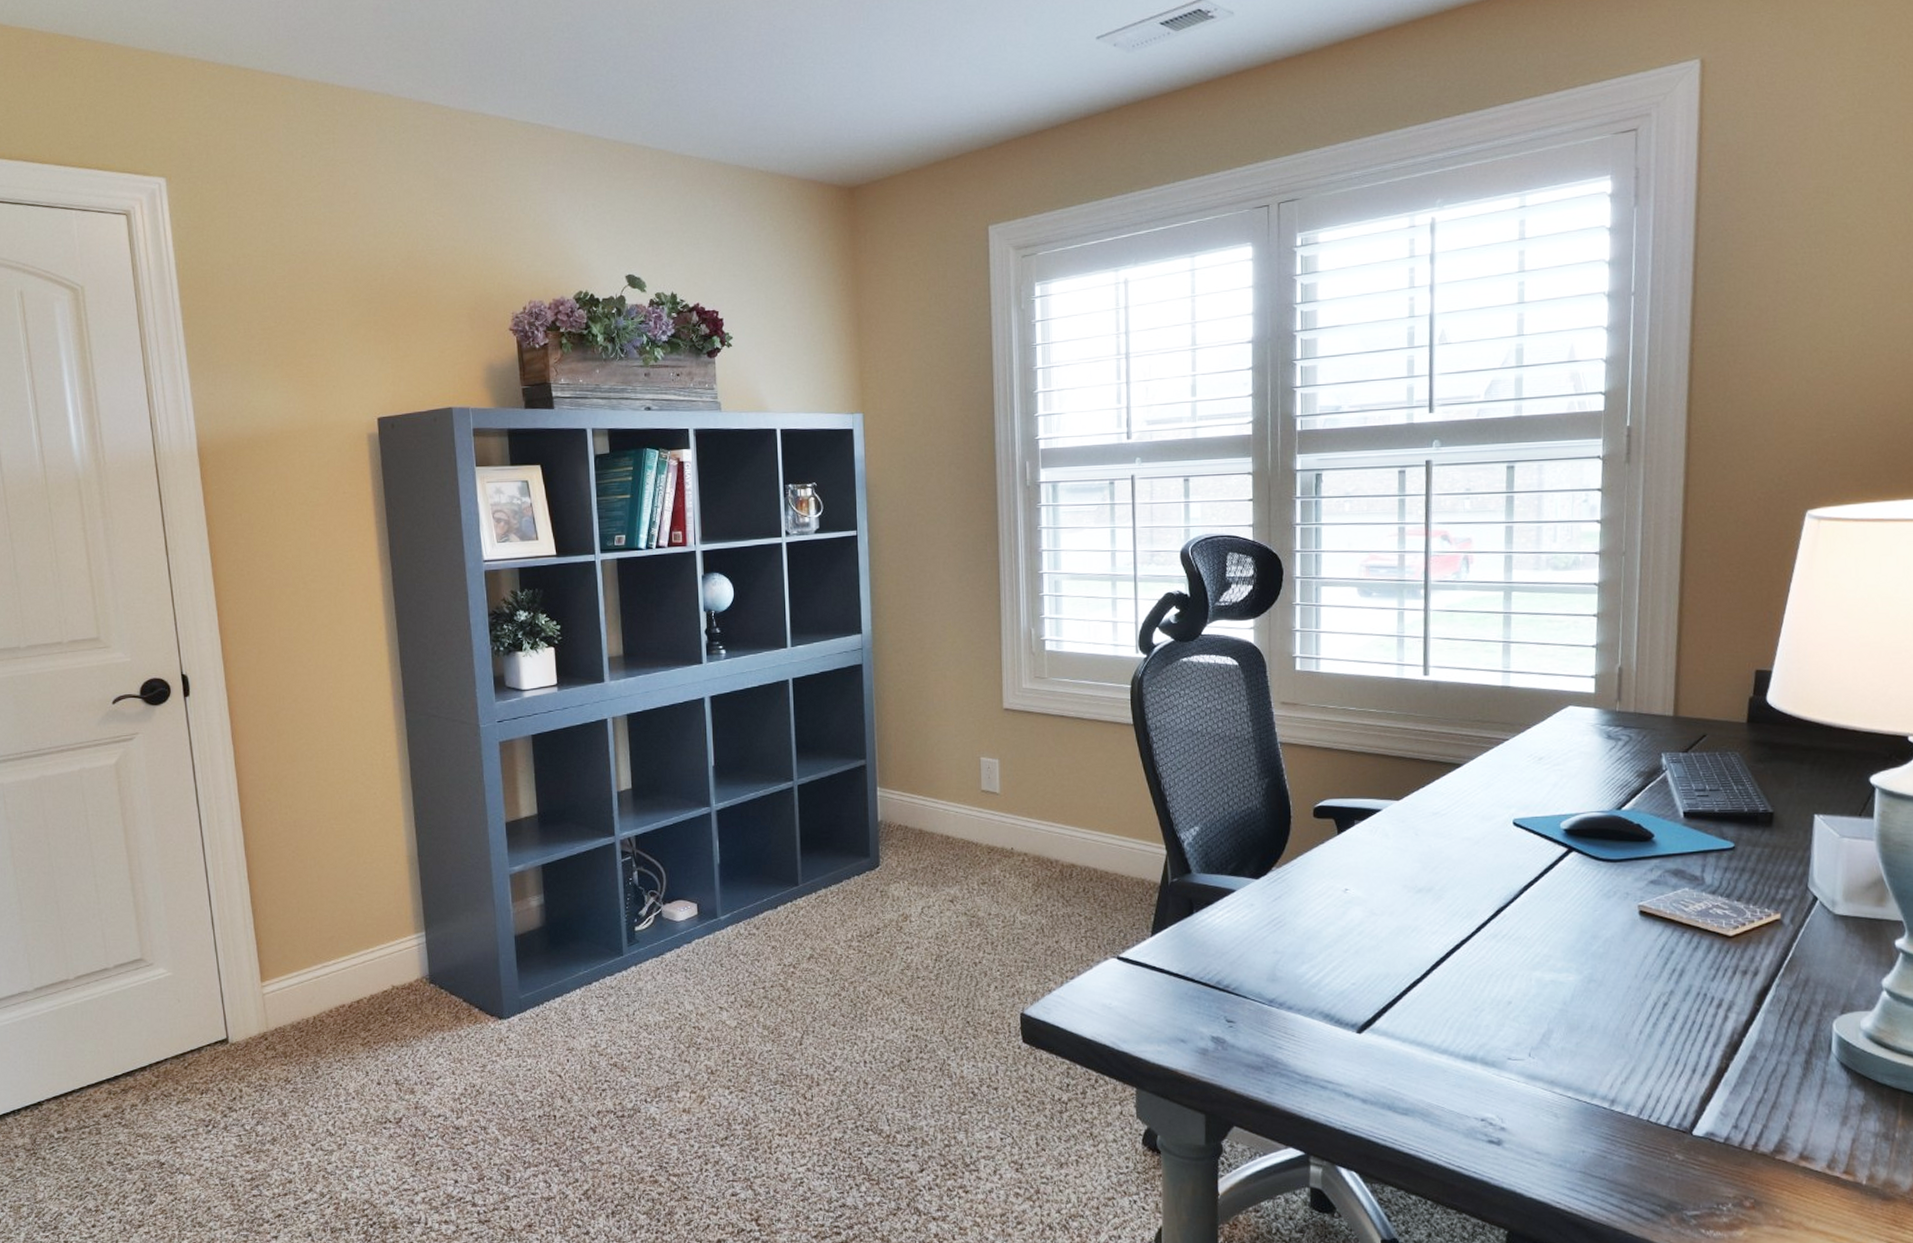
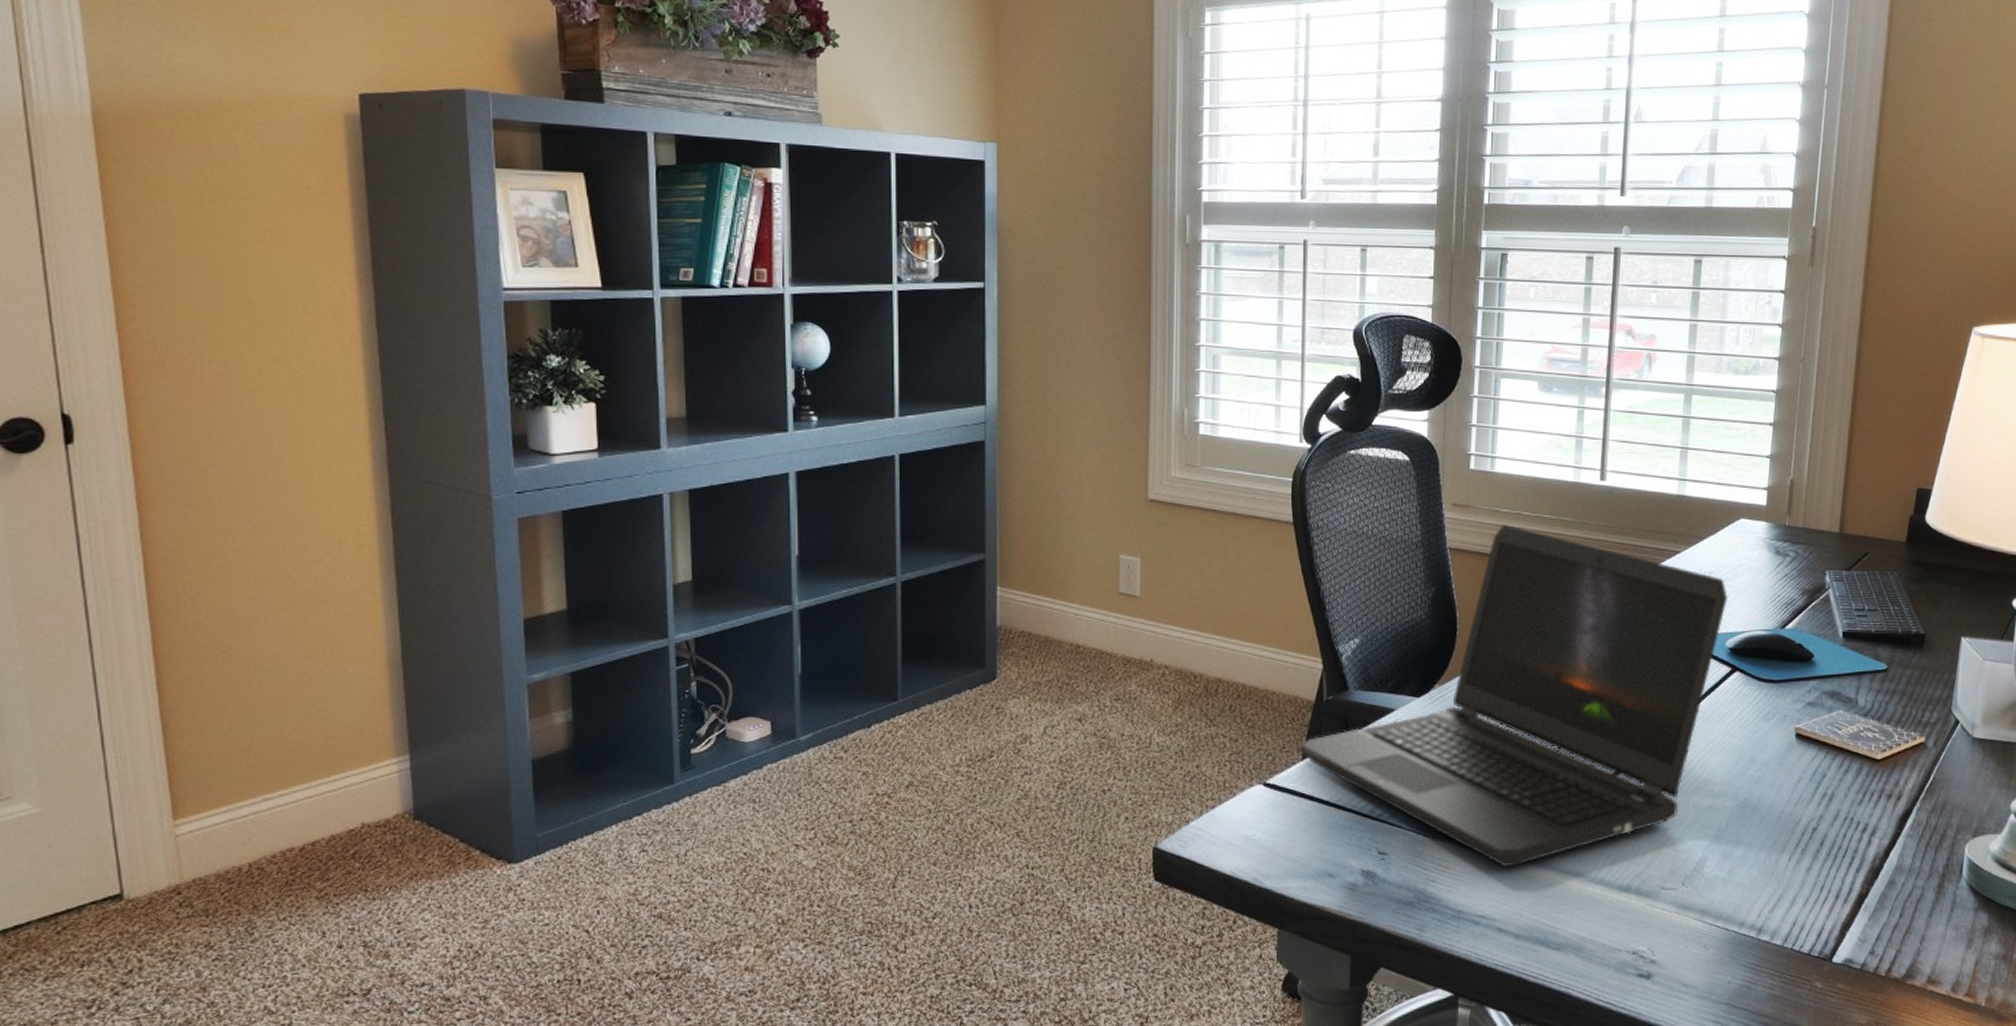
laptop computer: none [1149,719,1561,1036] -> present [1300,524,1729,867]

